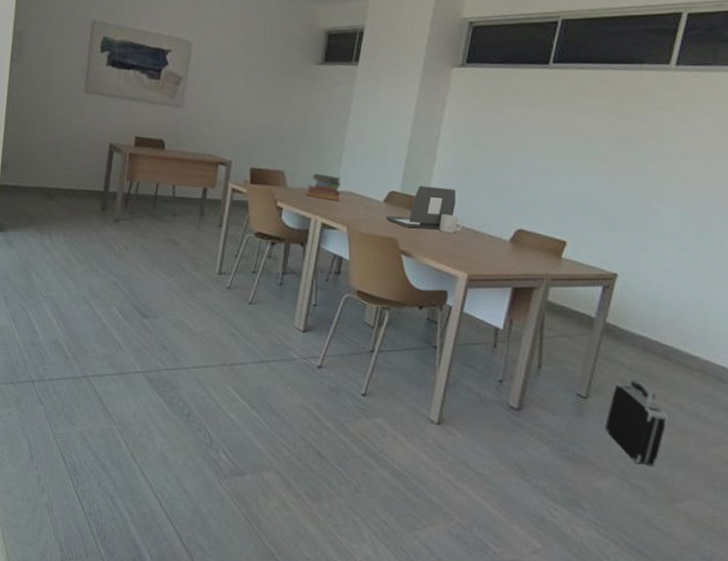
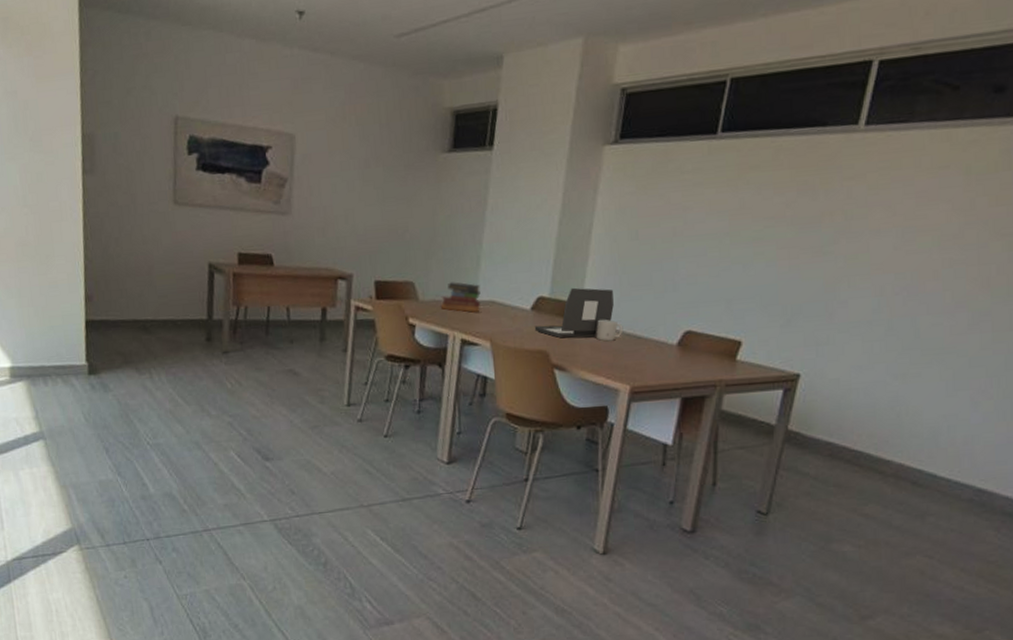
briefcase: present [604,380,668,466] -> none [787,490,858,583]

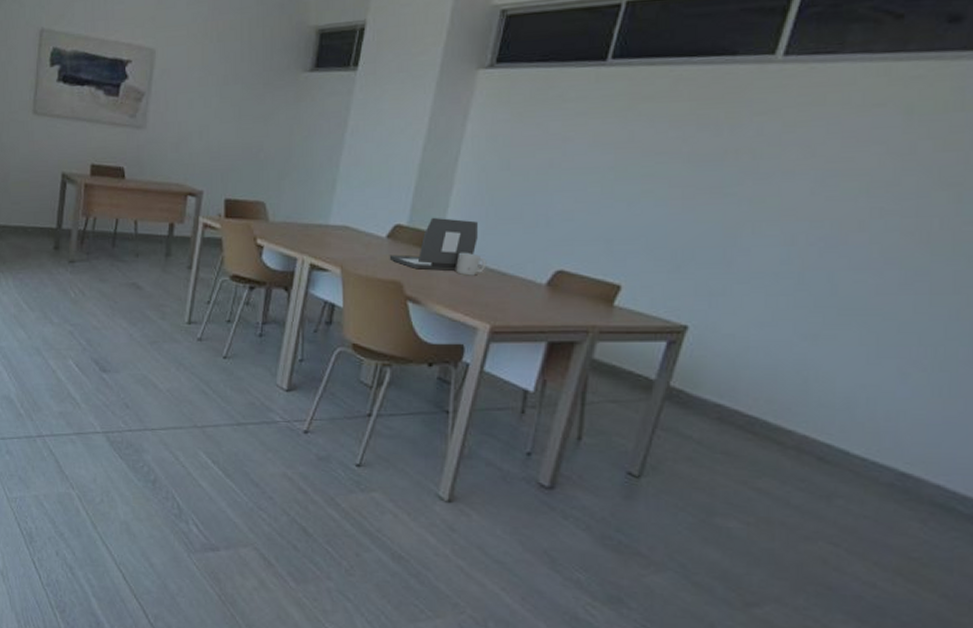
books: present [441,282,481,313] -> none [292,204,334,238]

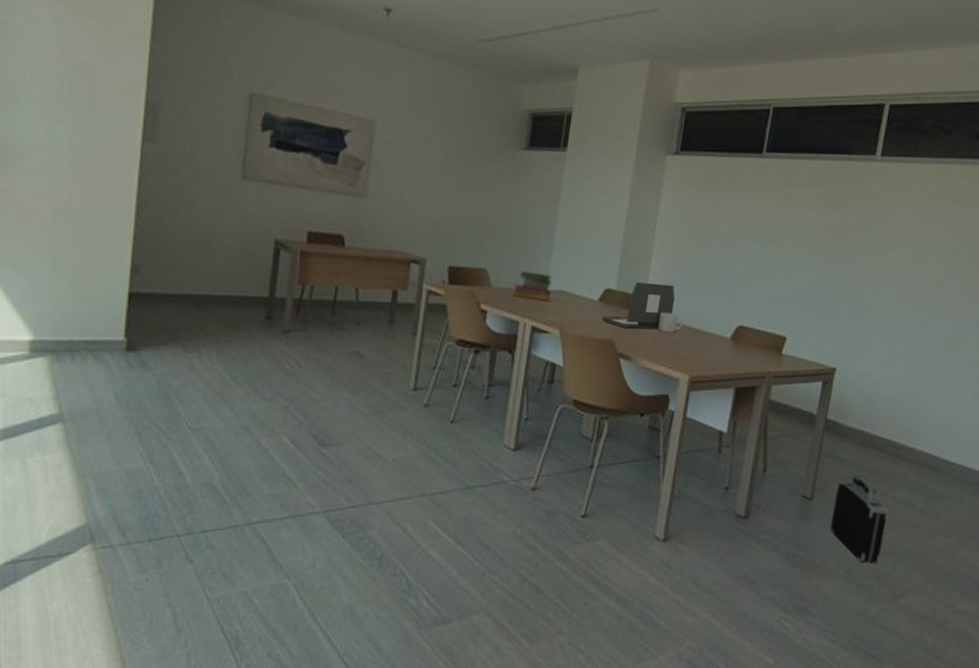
books: none [292,204,334,238] -> present [513,271,552,302]
briefcase: none [661,457,747,562] -> present [829,475,889,564]

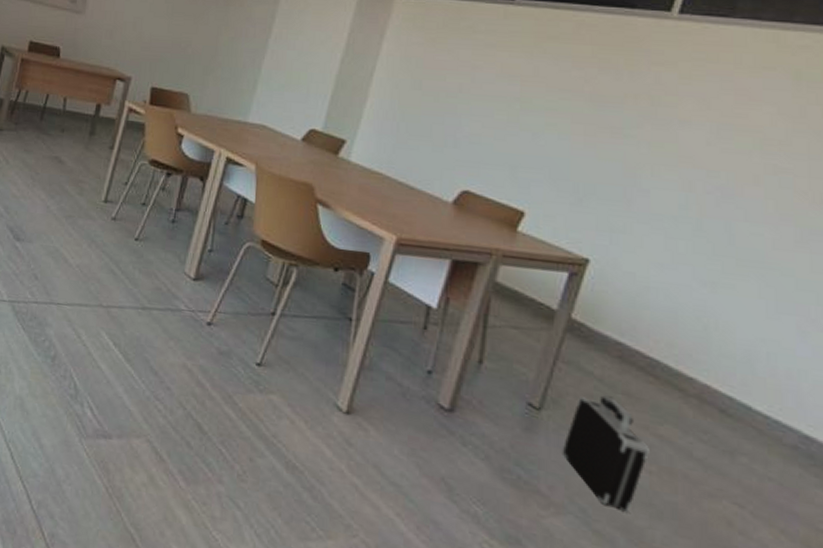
books: present [513,271,552,302] -> none [212,100,253,135]
laptop: present [602,281,675,330] -> none [302,126,389,181]
mug: present [658,312,683,333] -> none [366,162,396,187]

